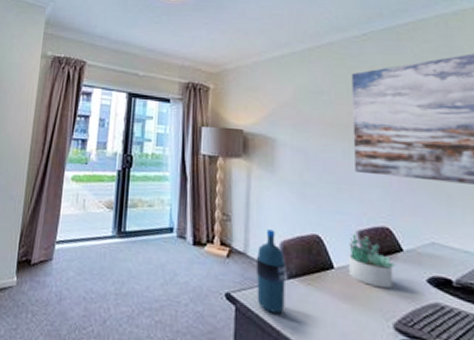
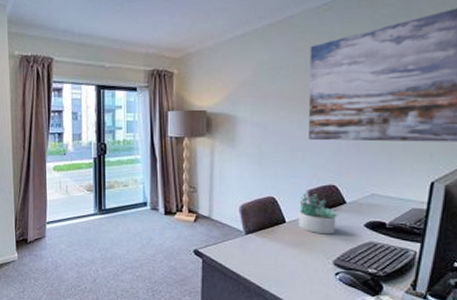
water bottle: present [255,229,287,314] -> none [219,196,245,261]

